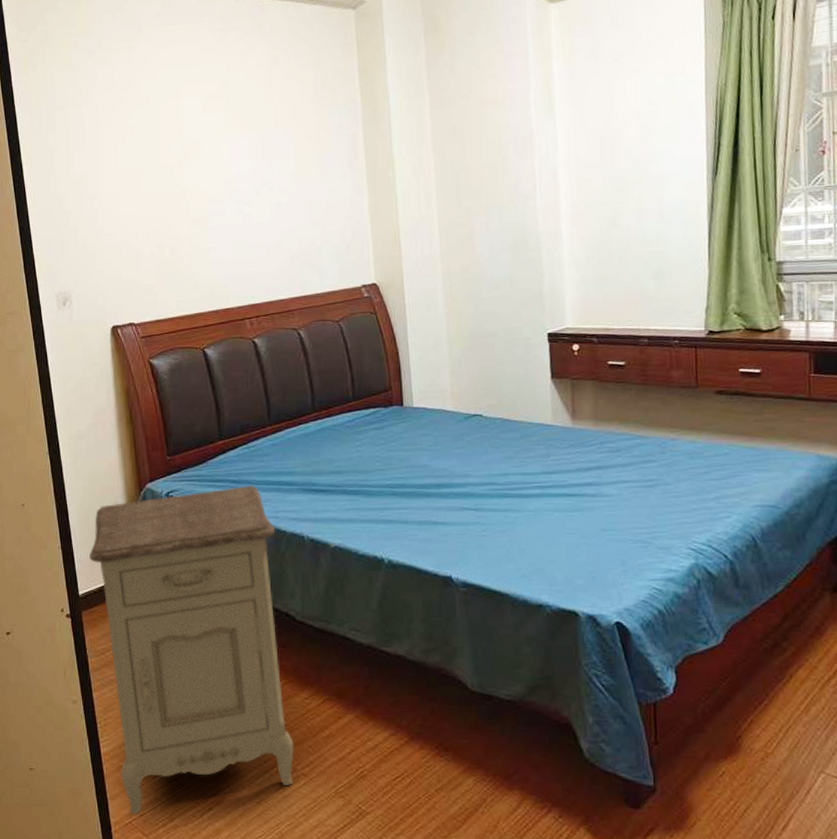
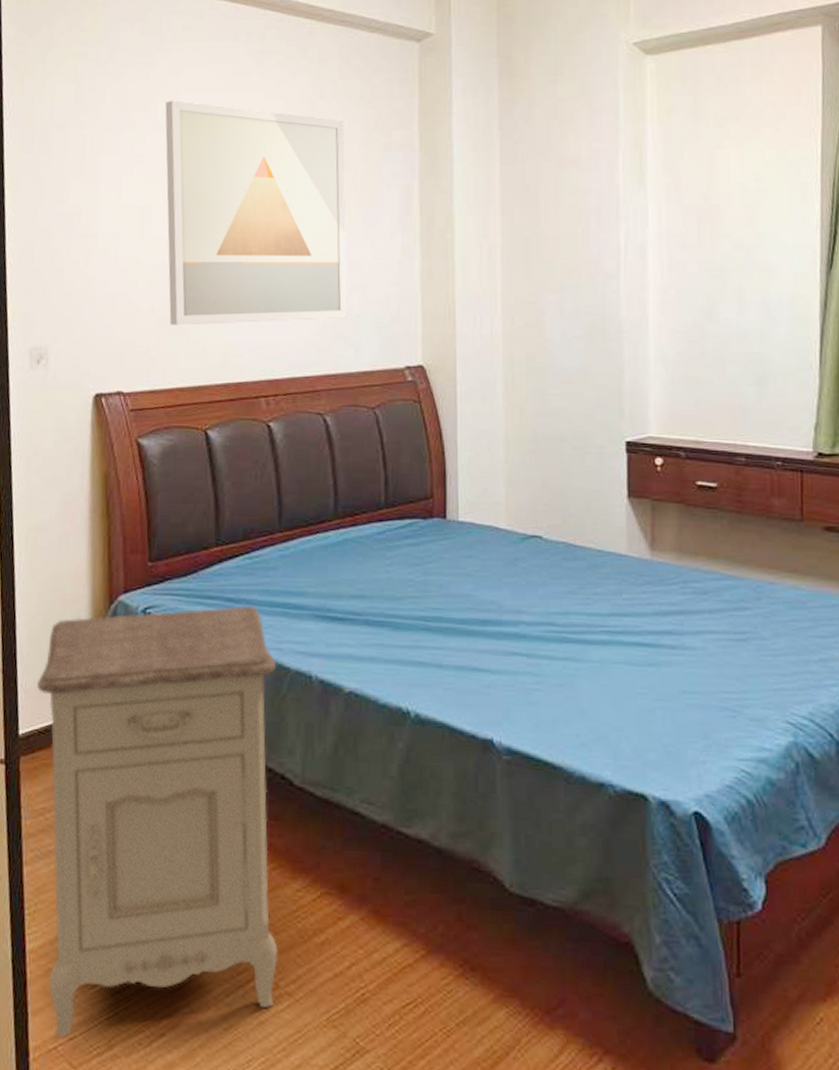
wall art: none [146,78,311,266] -> present [165,100,348,326]

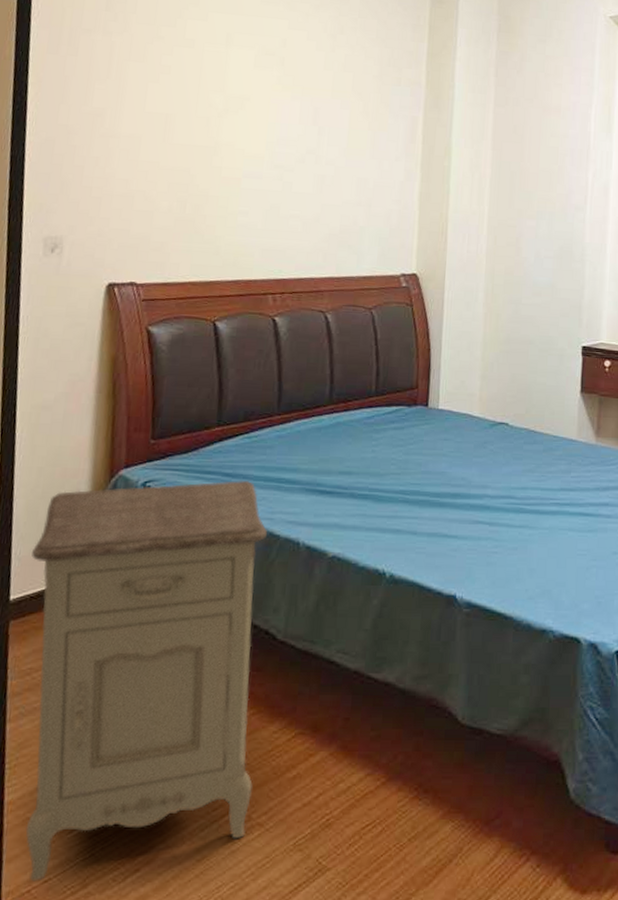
wall art: present [165,100,348,326] -> none [186,19,361,229]

